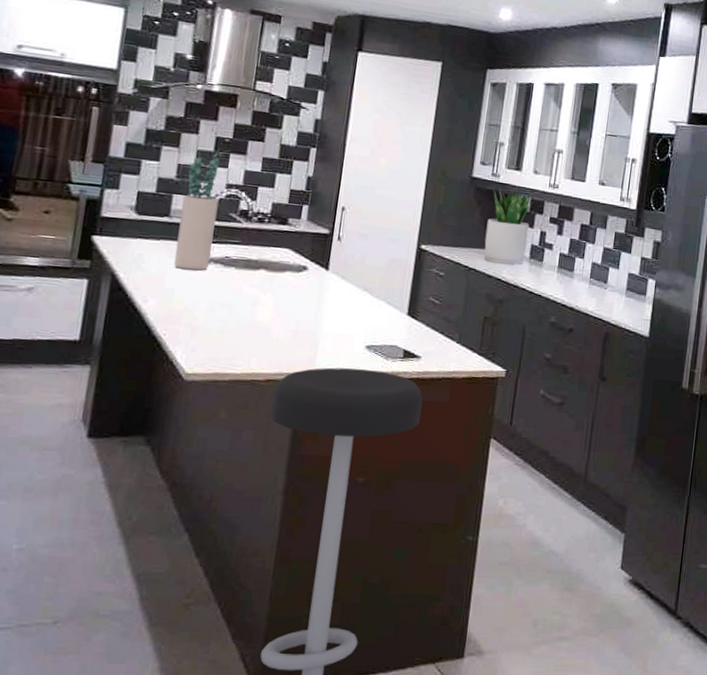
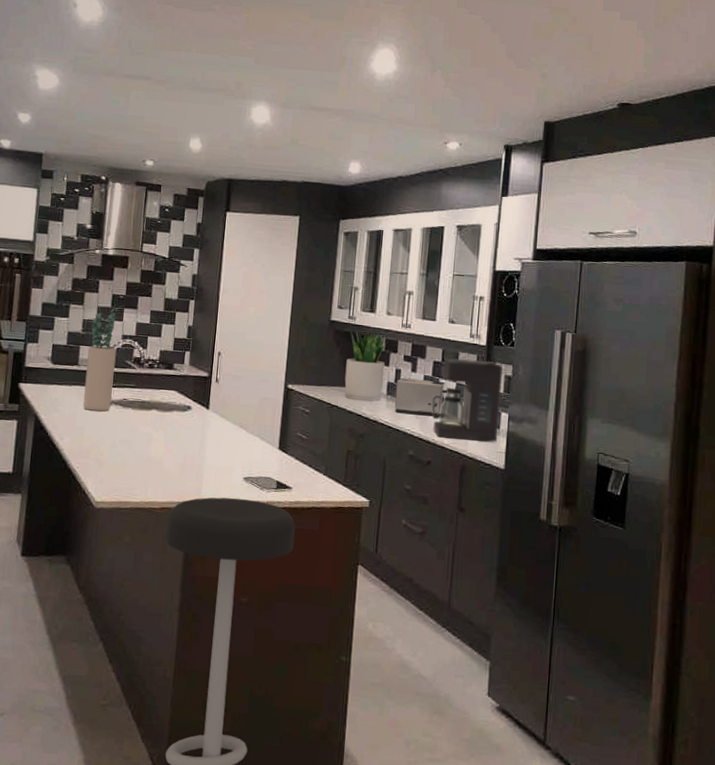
toaster: none [537,240,594,282] -> present [394,378,447,417]
coffee maker: none [576,221,652,309] -> present [431,358,502,442]

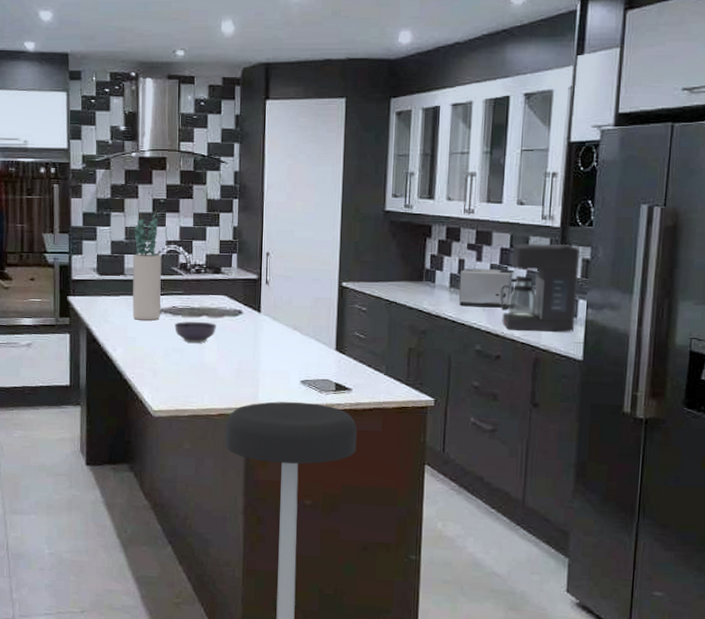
bowl: none [123,414,165,435] -> present [174,322,216,342]
planter: present [344,328,388,401] -> none [403,217,449,295]

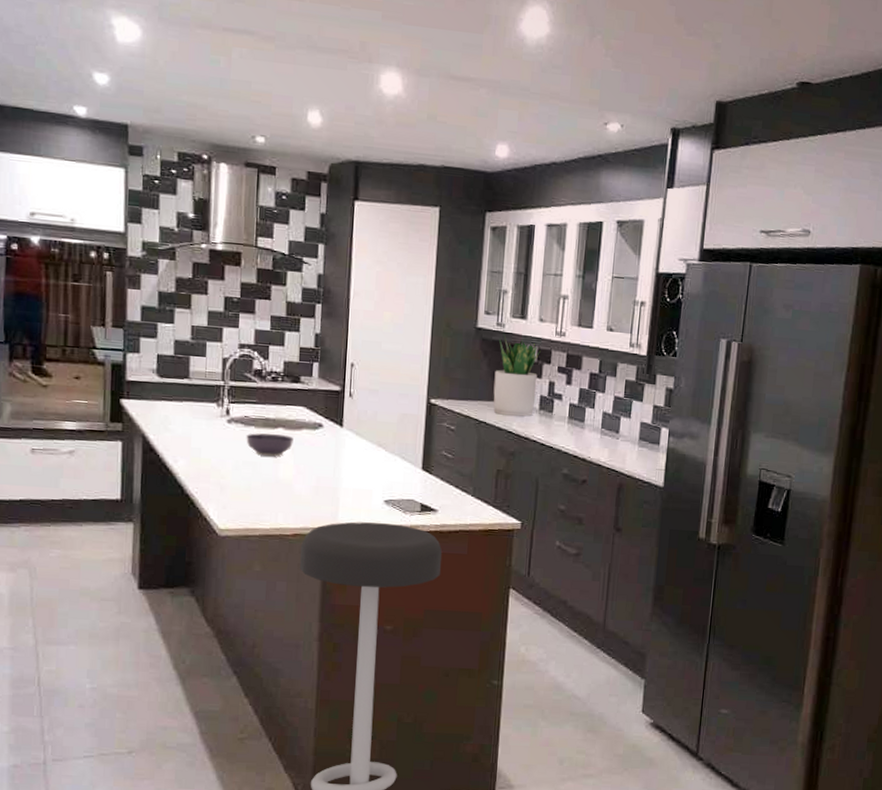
vase: present [132,209,162,321] -> none [197,308,233,431]
planter: none [403,217,449,295] -> present [493,336,541,417]
toaster: present [458,268,517,308] -> none [547,391,604,433]
coffee maker: present [499,244,579,332] -> none [587,369,664,459]

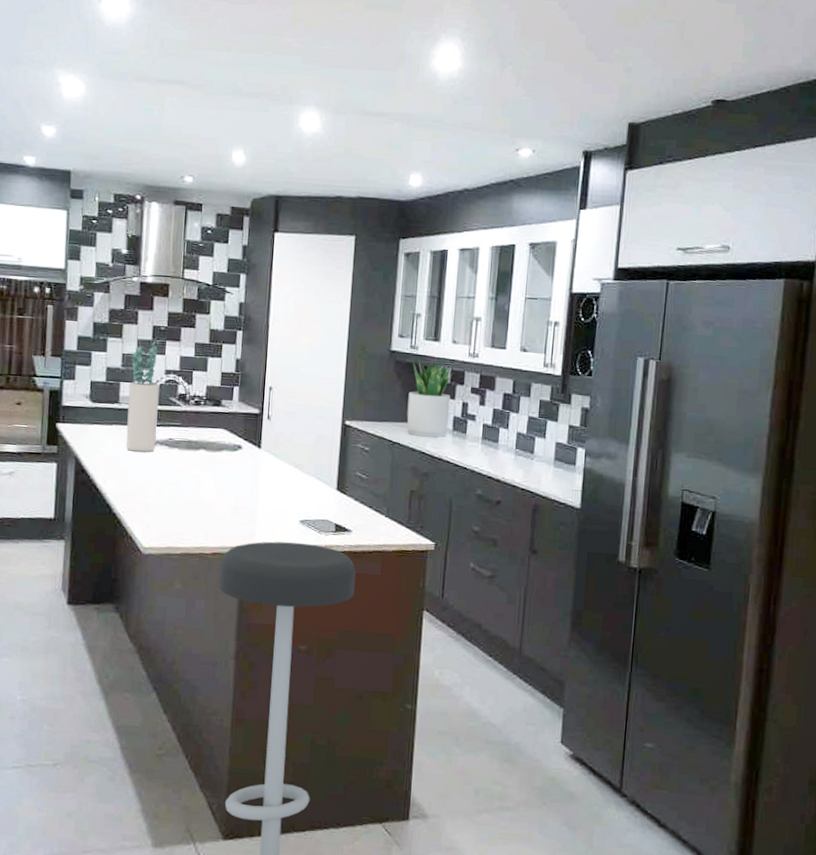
vase: none [197,308,233,431] -> present [125,336,160,453]
bowl: present [246,433,294,456] -> none [170,455,214,477]

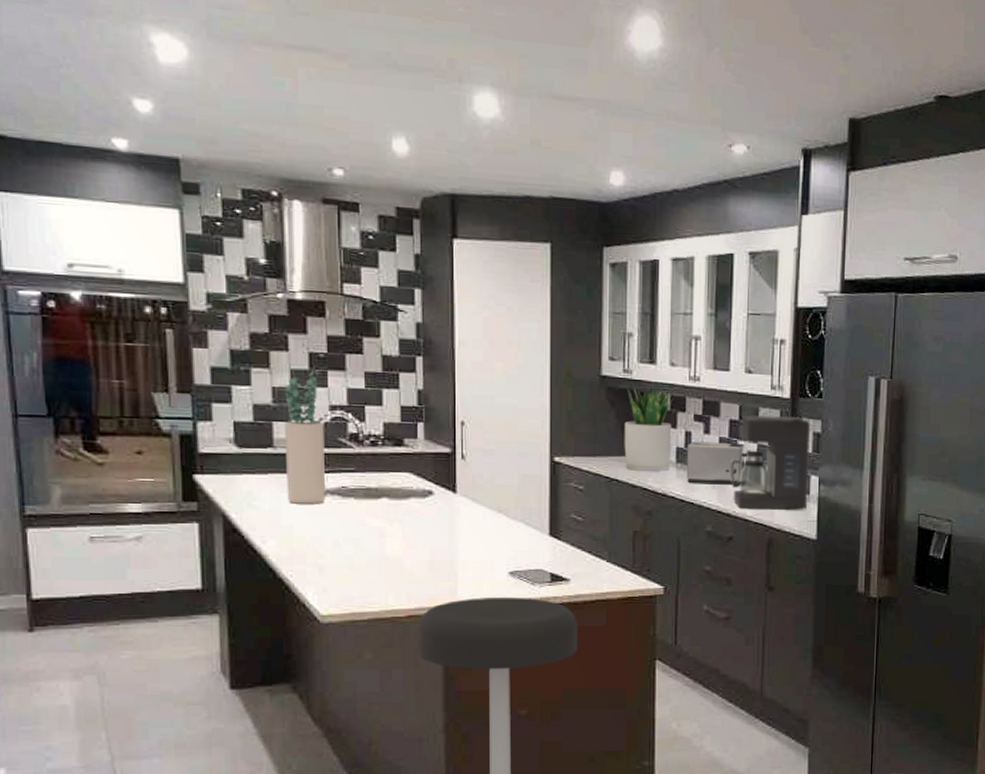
toaster: none [461,412,518,453] -> present [686,441,747,485]
coffee maker: none [501,390,579,480] -> present [730,415,810,510]

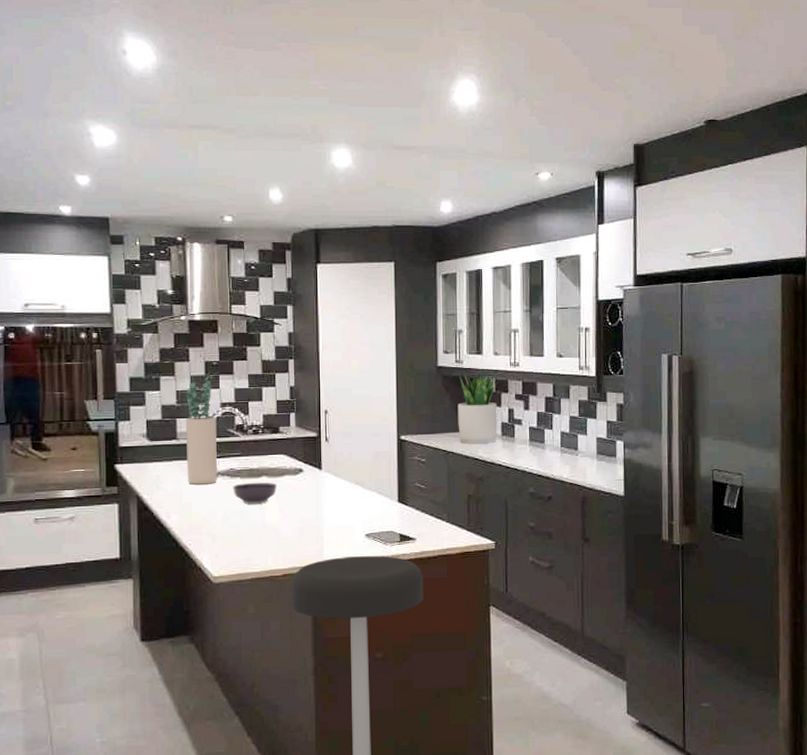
bowl: none [345,505,400,529] -> present [233,483,277,503]
toaster: present [686,441,747,485] -> none [510,416,561,453]
coffee maker: present [730,415,810,510] -> none [547,392,615,472]

